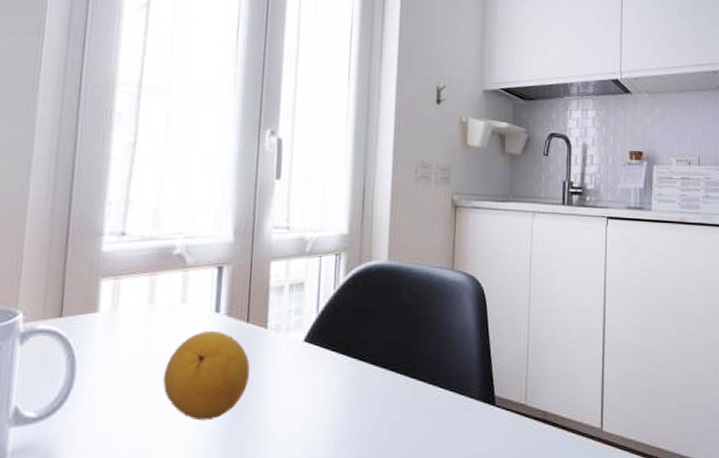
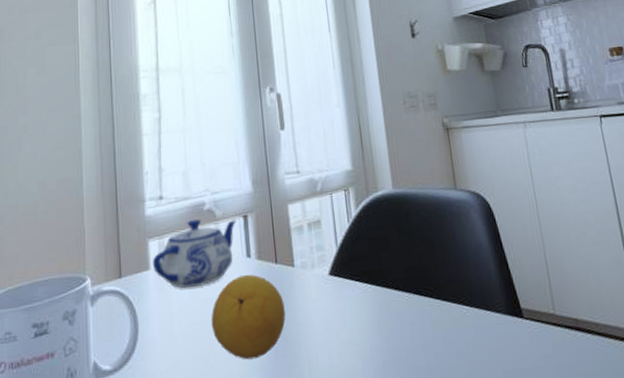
teapot: none [102,264,210,338] -> present [152,219,237,289]

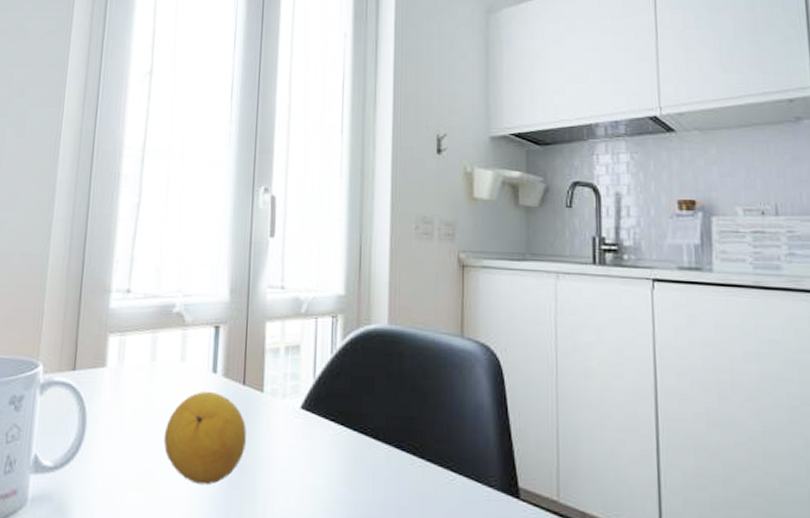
teapot: present [152,219,237,289] -> none [109,321,207,396]

